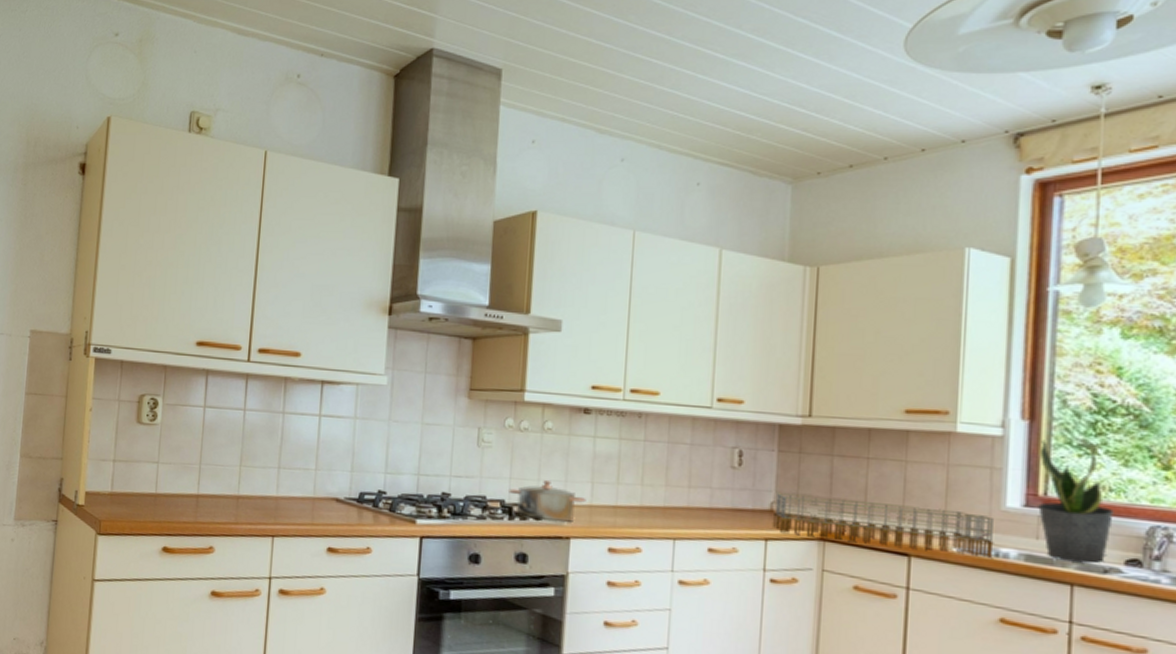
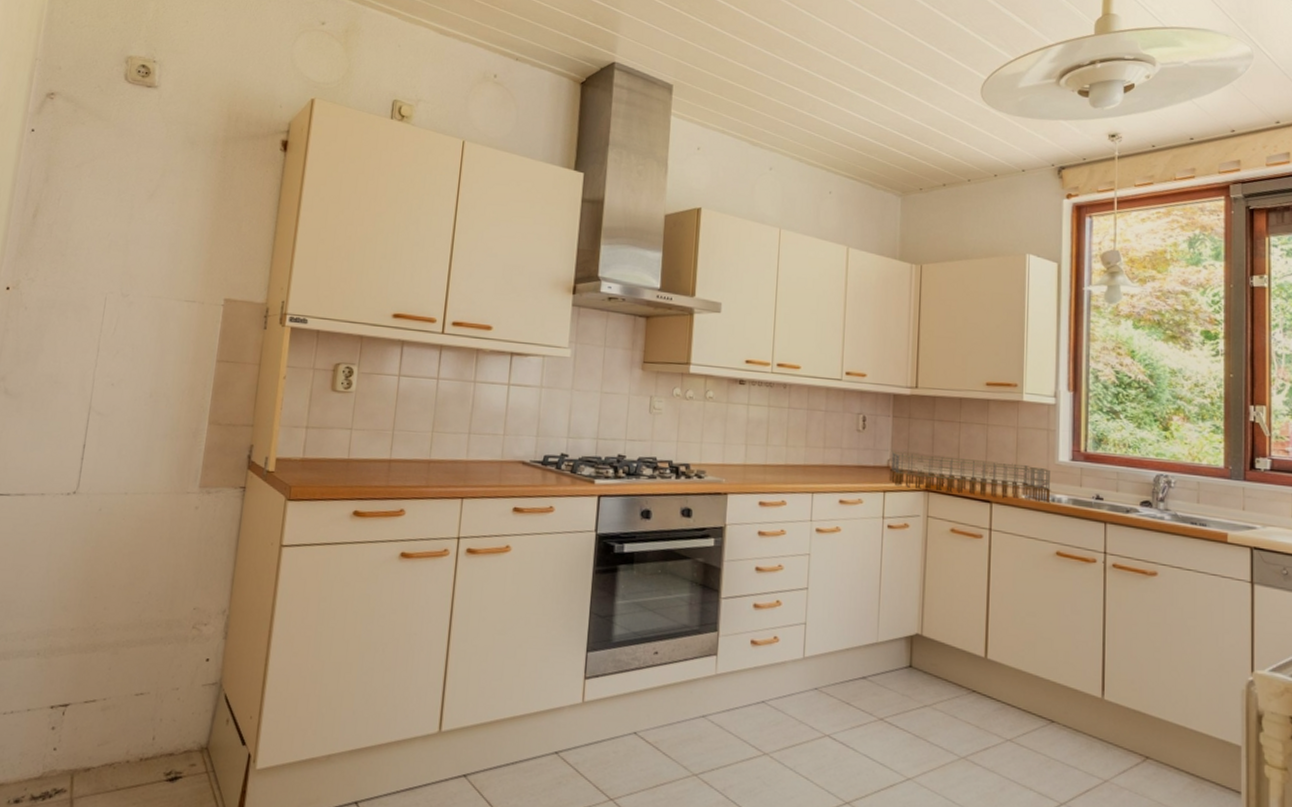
cooking pot: present [509,480,586,523] -> none [676,443,741,480]
potted plant: present [1038,439,1114,563] -> none [1080,407,1132,505]

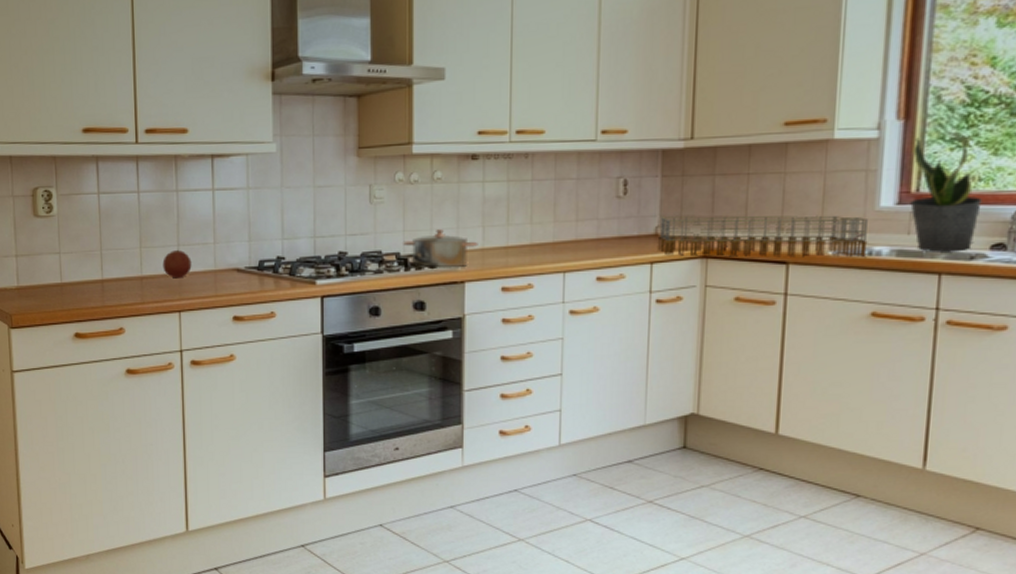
fruit: none [451,437,480,466] -> present [162,249,192,279]
cooking pot: none [676,443,741,480] -> present [403,229,478,268]
potted plant: none [1080,407,1132,505] -> present [910,137,982,252]

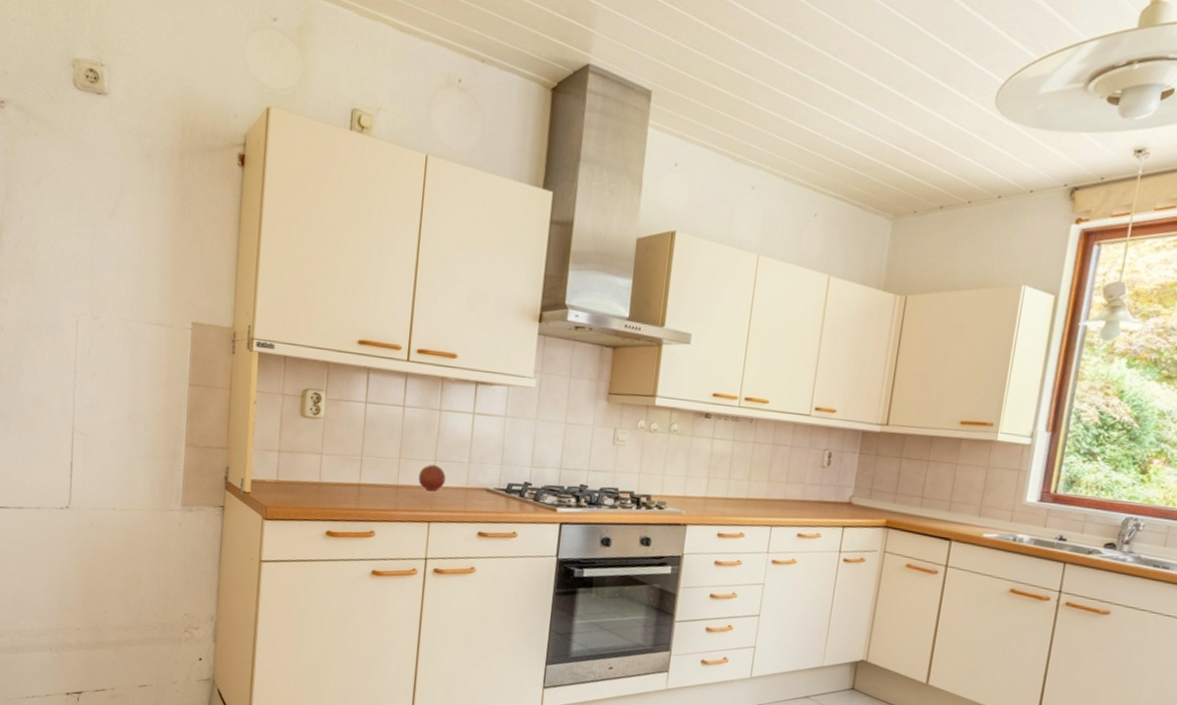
cooking pot: present [403,229,478,268] -> none [638,475,702,512]
dish rack: present [657,215,868,257] -> none [850,488,1016,542]
potted plant: present [910,137,982,252] -> none [1048,448,1102,546]

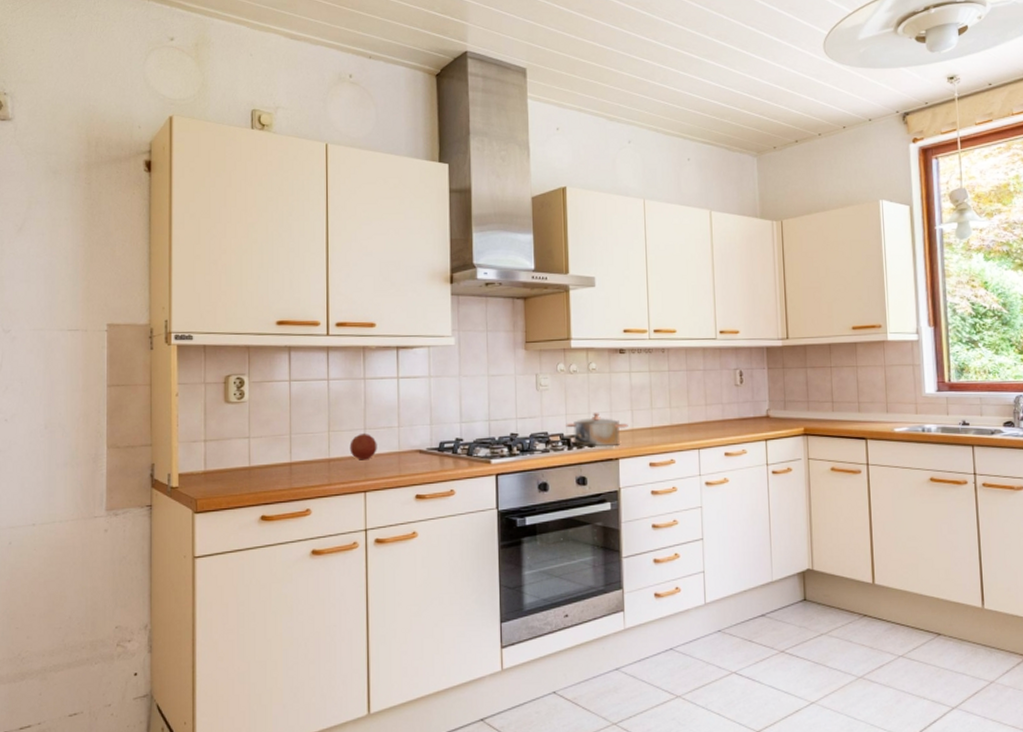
cooking pot: none [638,475,702,512] -> present [566,413,628,447]

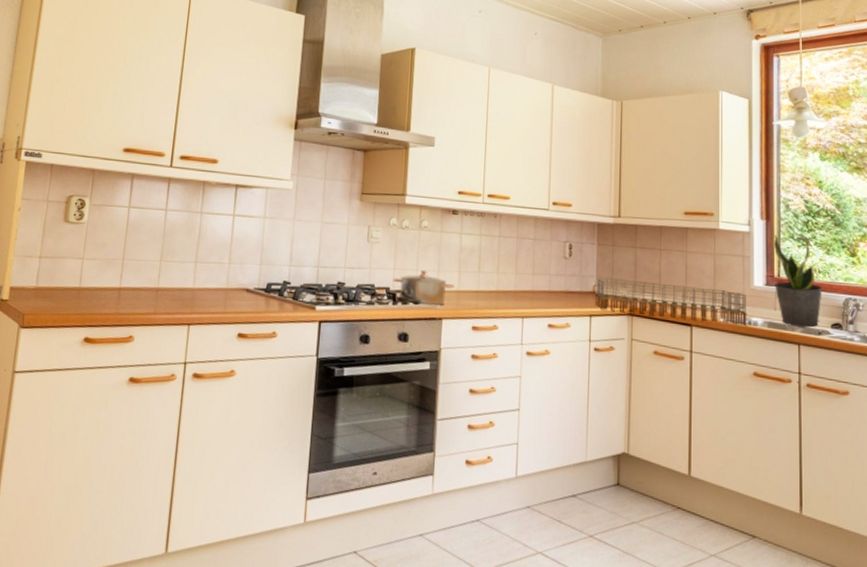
fruit: present [349,432,377,460] -> none [179,266,206,293]
dish rack: none [768,400,921,434] -> present [594,278,747,325]
potted plant: none [942,340,993,429] -> present [773,234,822,328]

